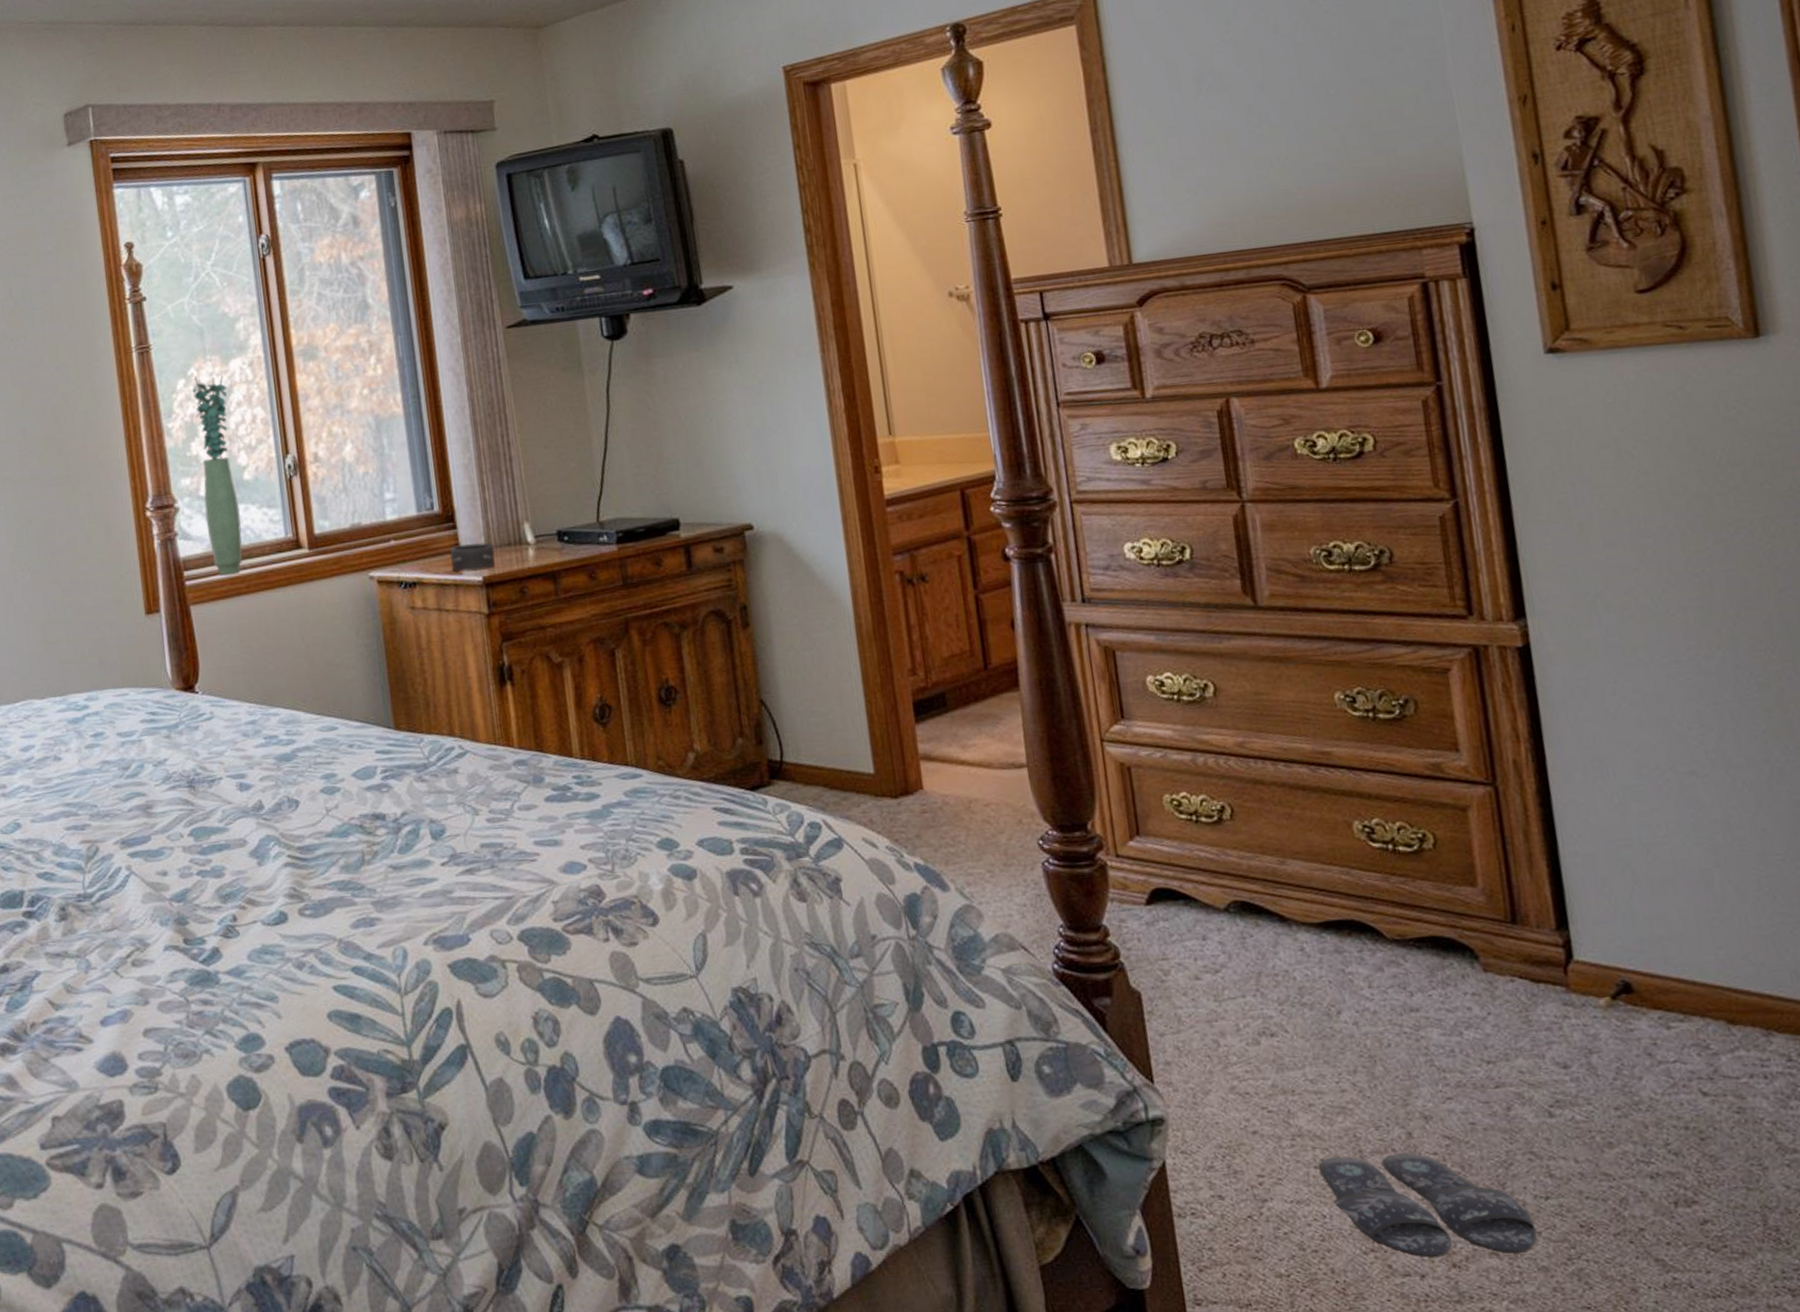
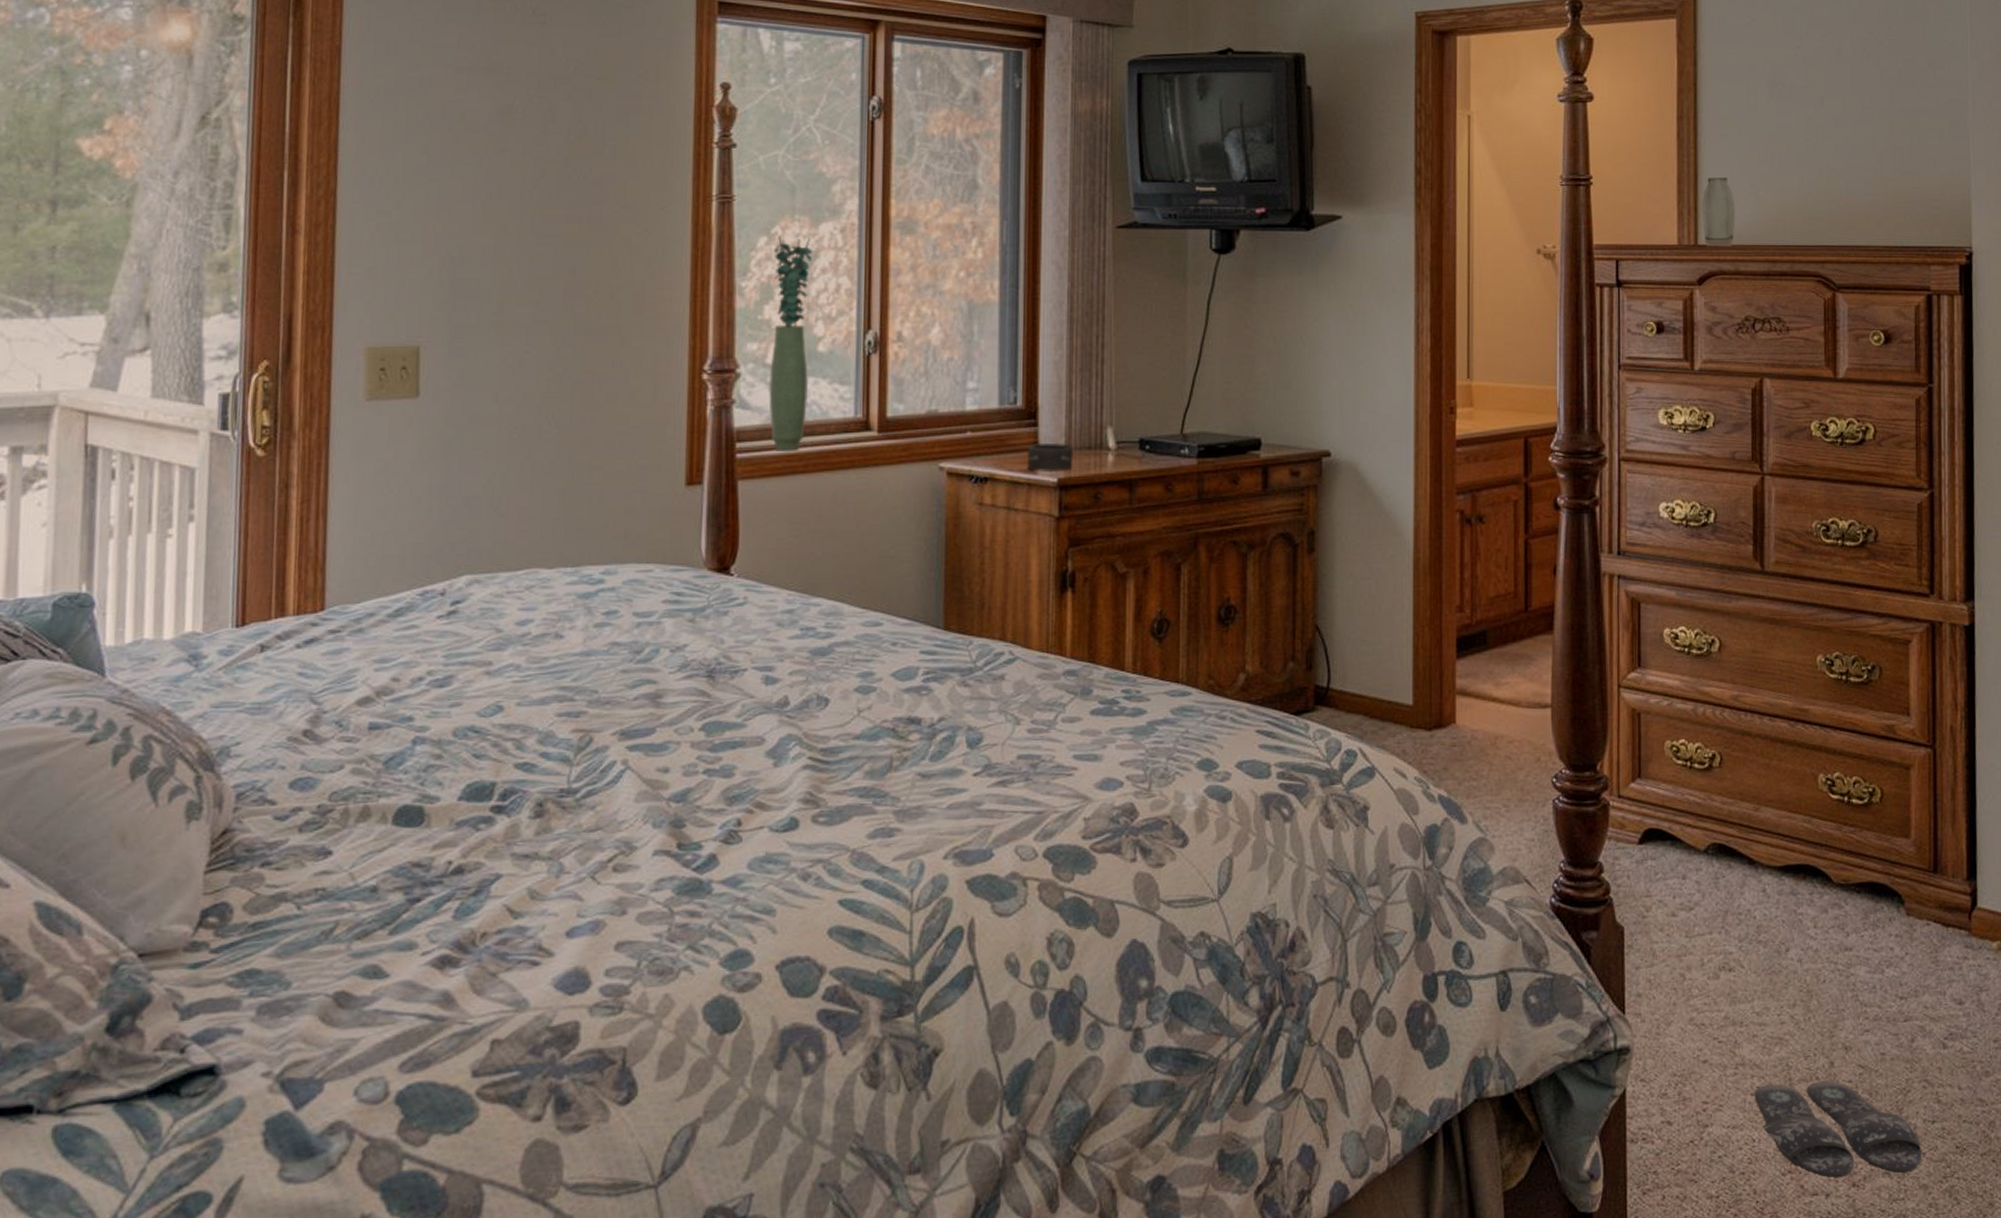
vase: none [1130,187,1175,266] -> present [1701,178,1736,248]

